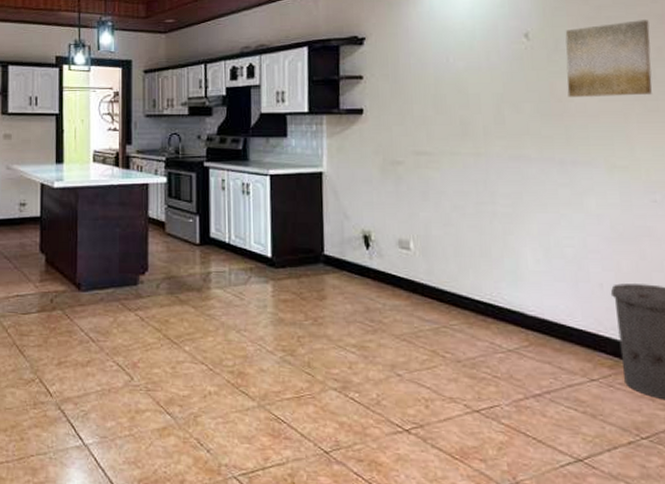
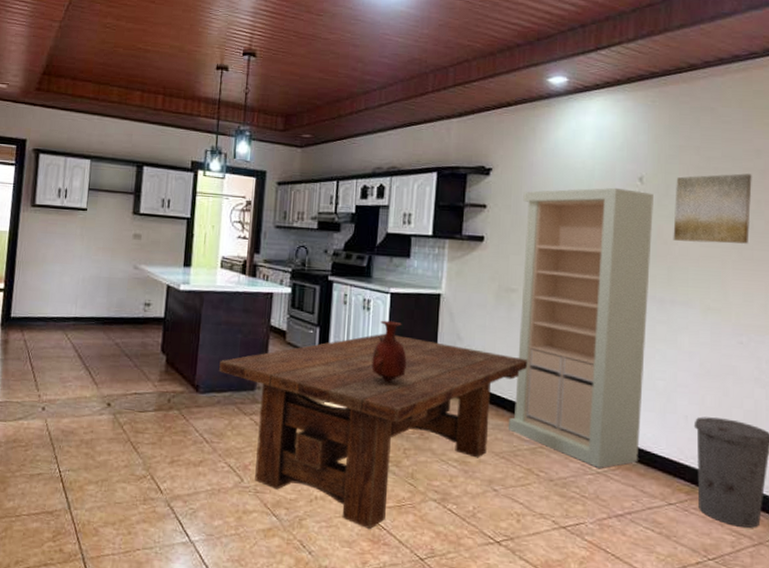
dining table: none [100,217,423,424] -> present [219,333,528,530]
vase: none [256,203,293,268] -> present [371,320,407,383]
storage cabinet: none [401,46,552,345] -> present [507,187,654,468]

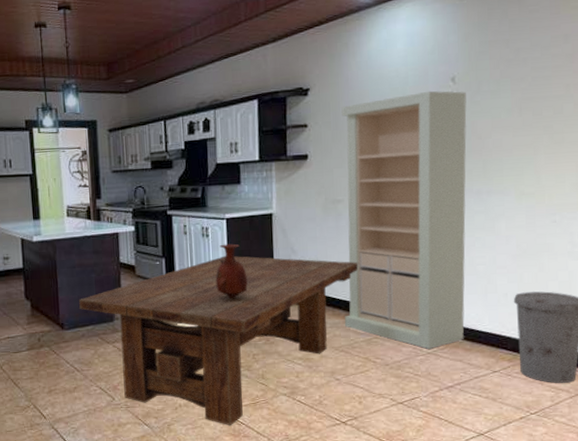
wall art: present [673,173,752,244] -> none [486,59,561,134]

